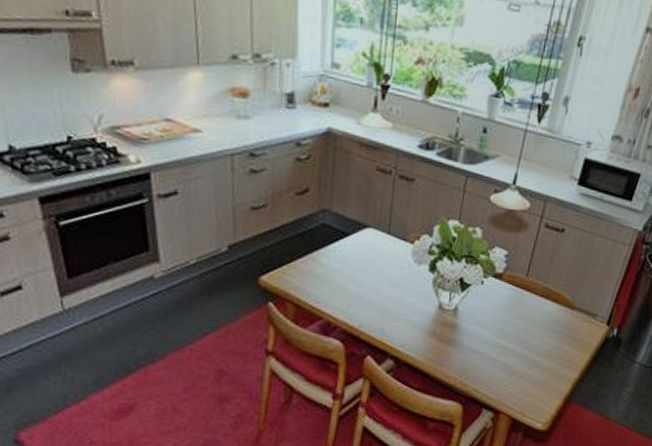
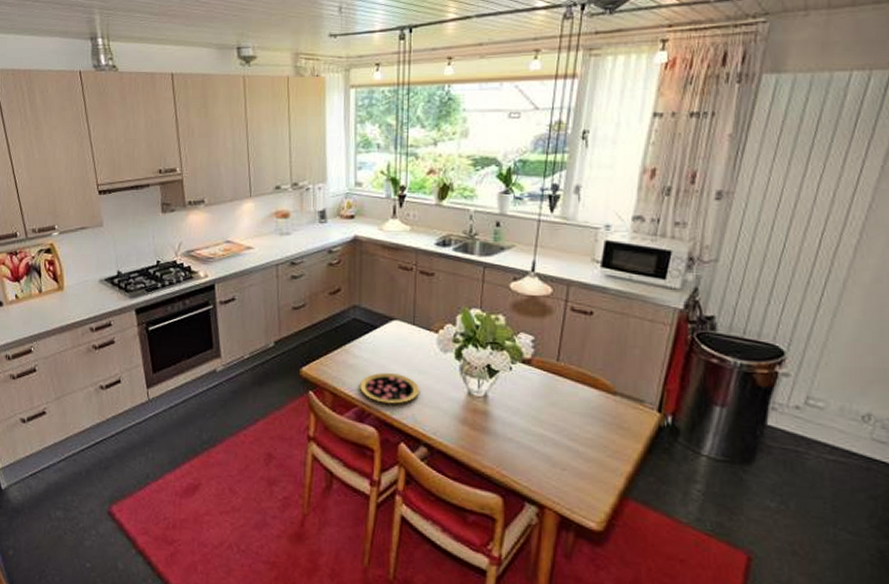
pizza: none [325,283,391,317] -> present [359,372,420,404]

